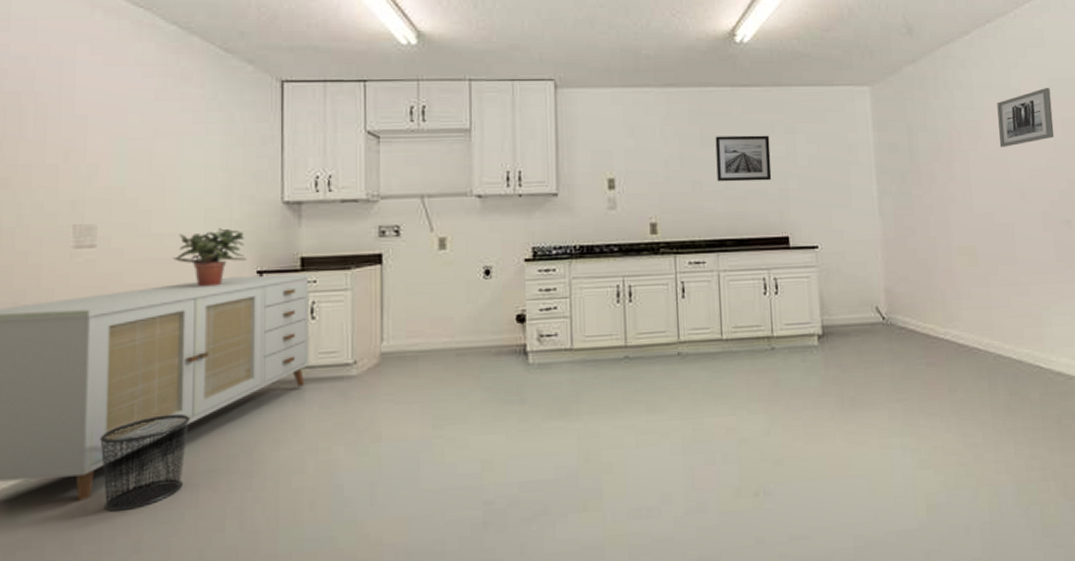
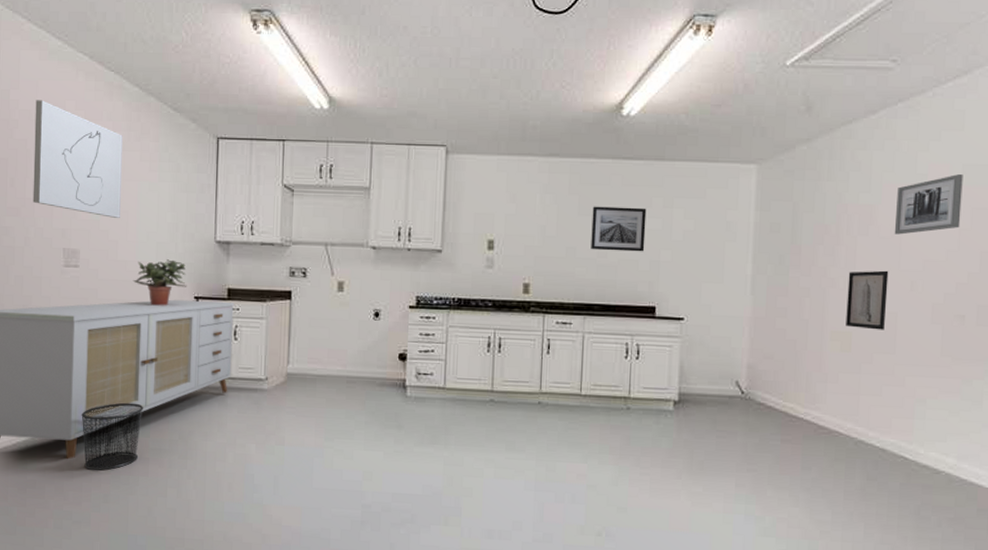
wall art: none [28,43,156,183] -> present [32,100,123,218]
wall art: none [965,182,1004,242] -> present [846,270,889,330]

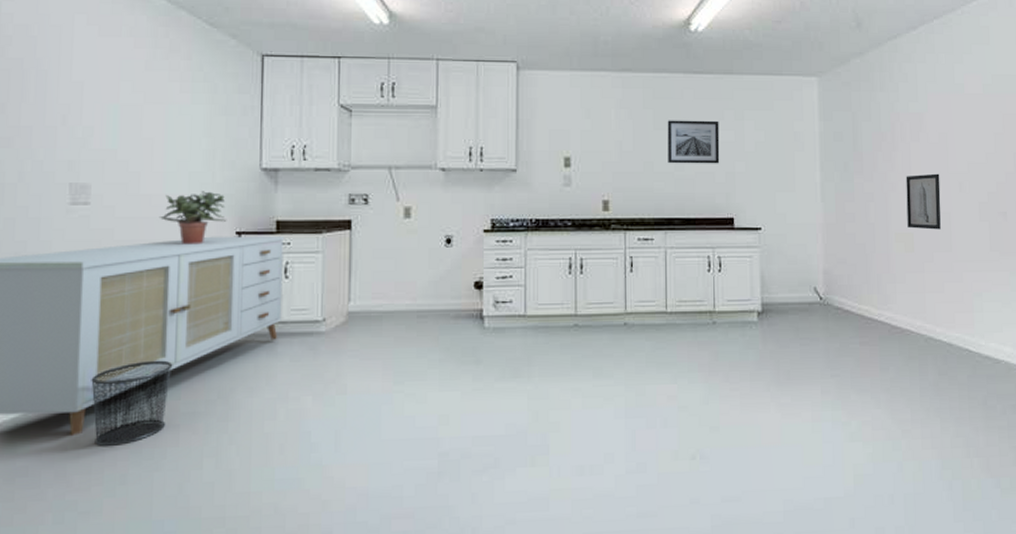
wall art: present [32,100,123,218] -> none [29,13,147,146]
wall art: present [894,174,963,235] -> none [940,84,995,140]

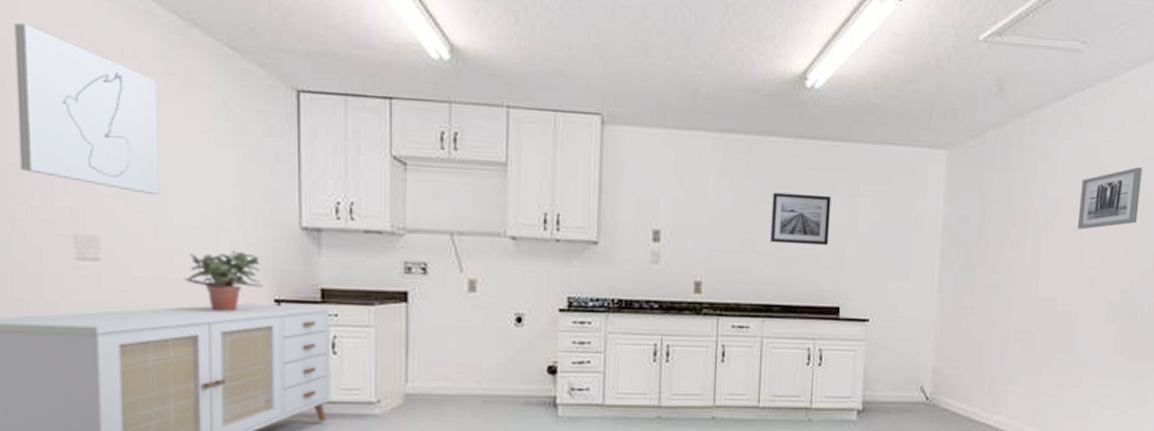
wall art: none [29,13,147,146] -> present [14,23,159,194]
wall art: present [906,173,941,230] -> none [1029,267,1071,329]
wall art: none [940,84,995,140] -> present [1077,167,1142,230]

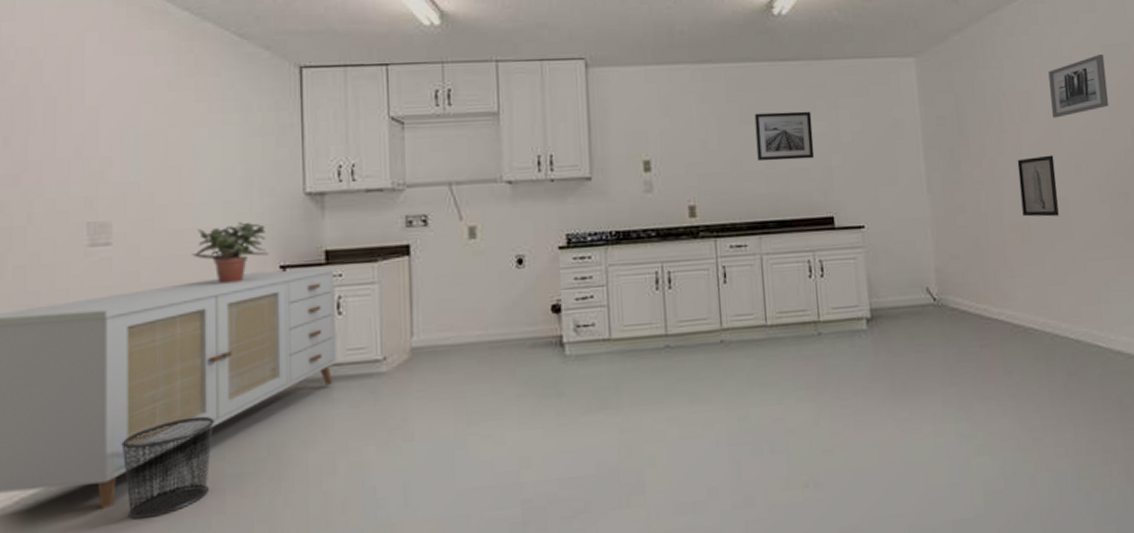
wall art: present [14,23,159,194] -> none [38,33,170,177]
wall art: none [1029,267,1071,329] -> present [1017,155,1059,217]

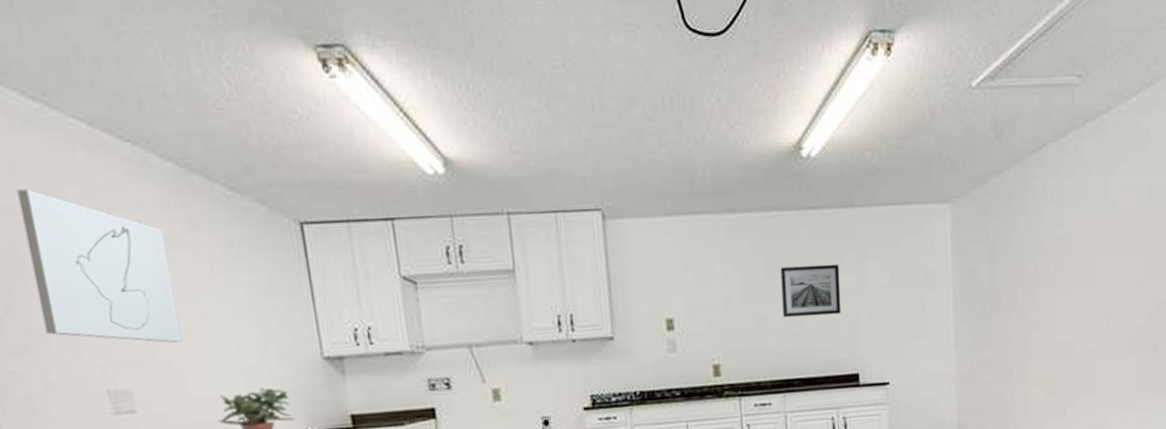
wall art: none [38,33,170,177] -> present [16,189,182,343]
wall art: present [1017,155,1059,217] -> none [1048,307,1086,371]
wall art: present [1048,55,1109,118] -> none [1088,197,1150,268]

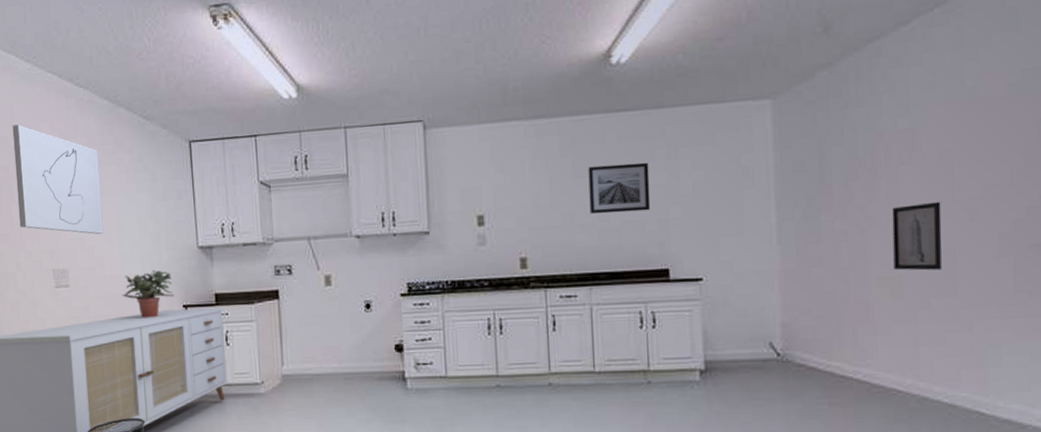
wall art: none [1048,307,1086,371] -> present [892,201,942,271]

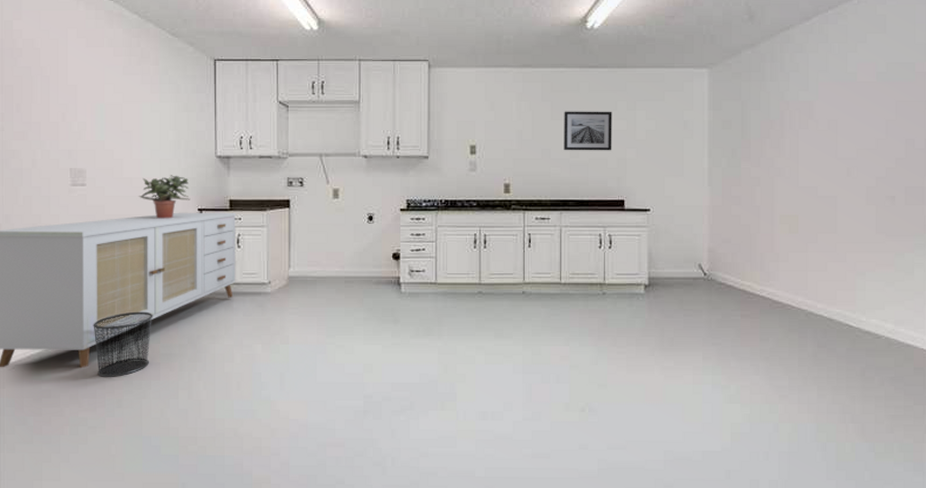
wall art: present [12,124,103,234] -> none [38,29,124,138]
wall art: present [892,201,942,271] -> none [792,159,828,212]

